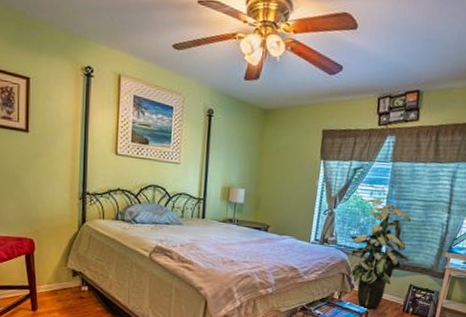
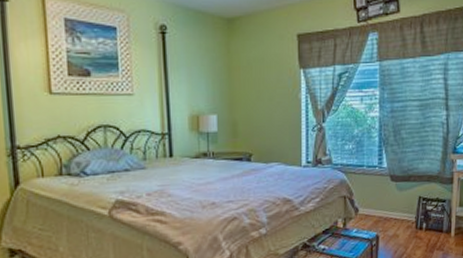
indoor plant: present [349,199,411,309] -> none [344,105,414,232]

